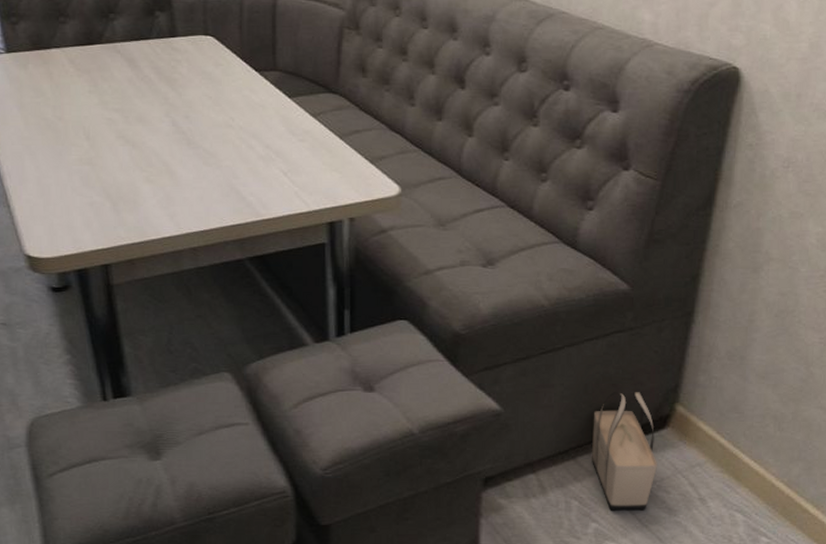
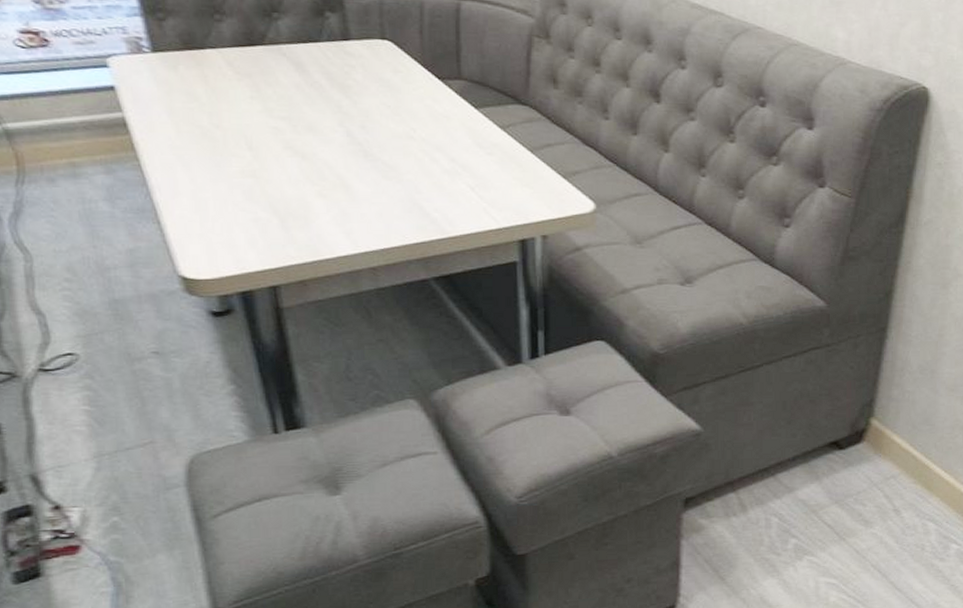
shopping bag: present [592,392,657,511] -> none [791,407,854,526]

